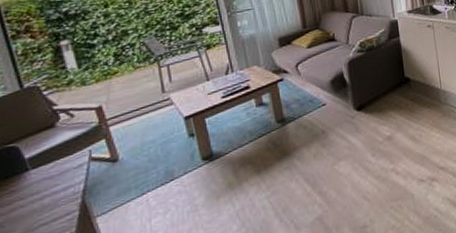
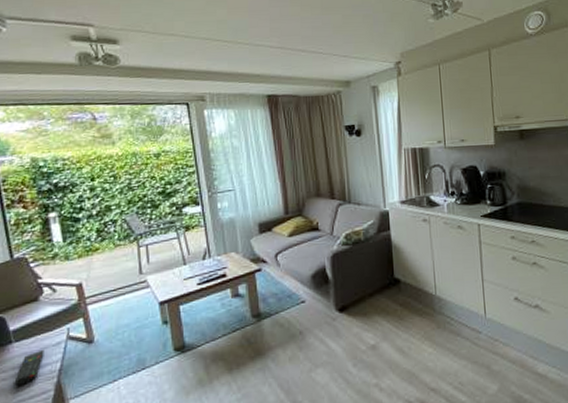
remote control: none [34,173,66,212] -> present [14,349,45,387]

